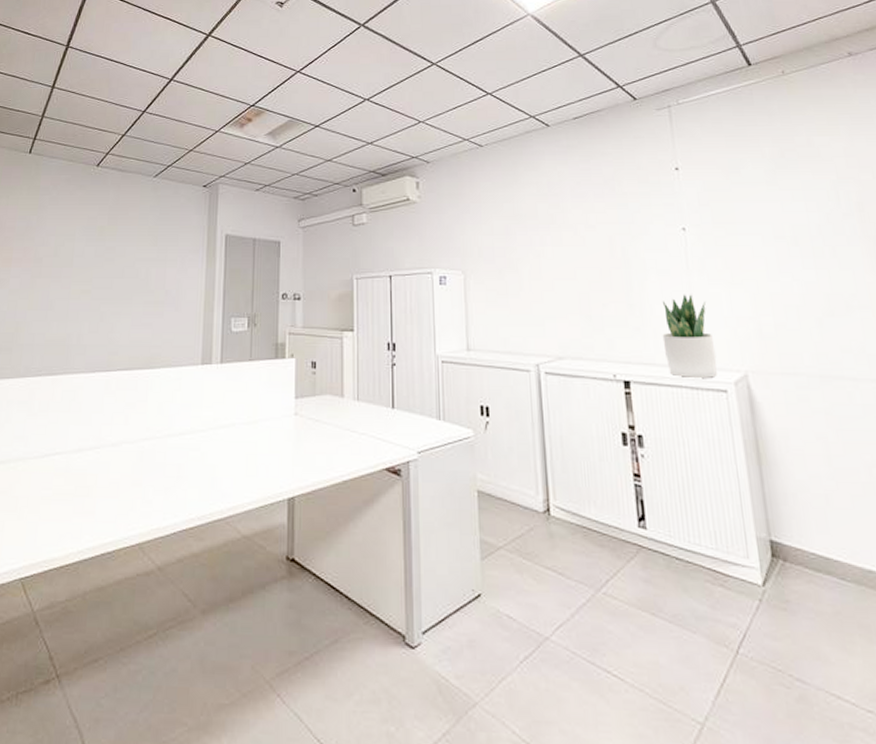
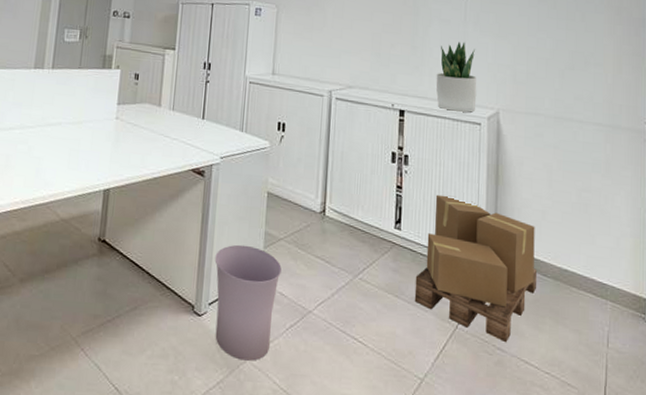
waste bin: none [424,557,505,705] -> present [215,244,282,361]
cardboard boxes: none [673,482,835,672] -> present [414,194,537,343]

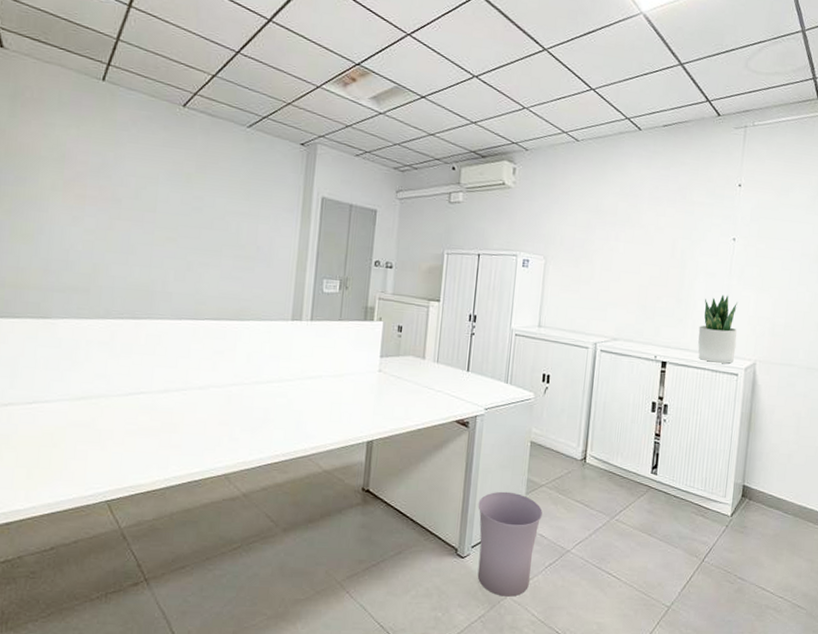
cardboard boxes: present [414,194,537,343] -> none [666,441,781,573]

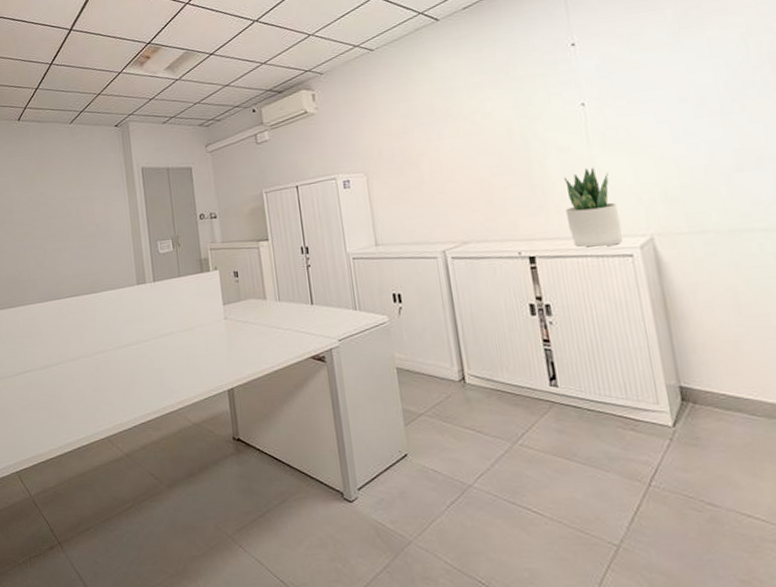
waste bin: present [477,491,543,597] -> none [354,425,433,543]

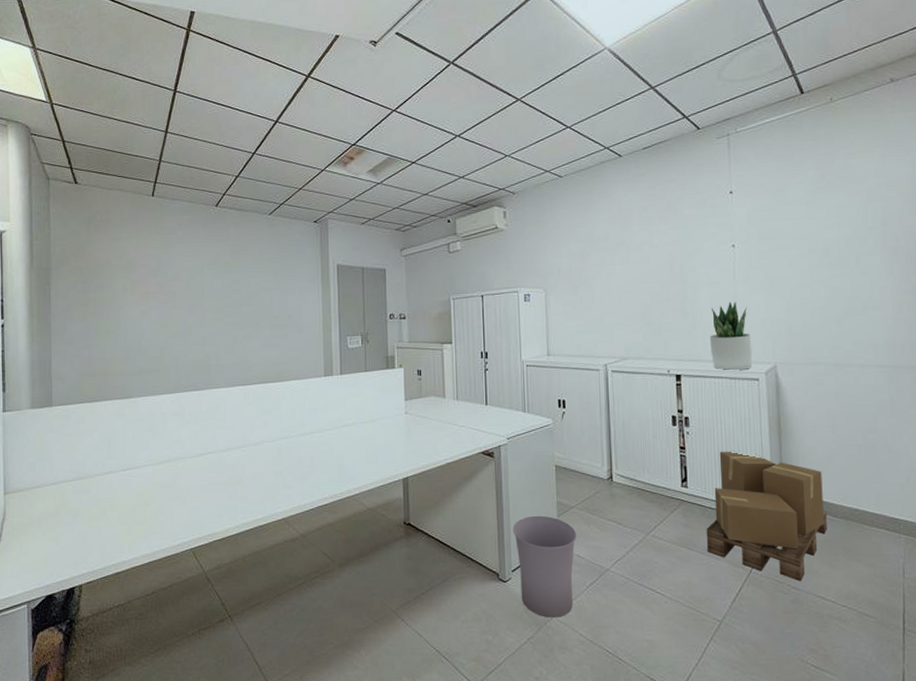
waste bin: none [354,425,433,543] -> present [513,515,576,618]
cardboard boxes: none [586,340,745,497] -> present [706,451,827,582]

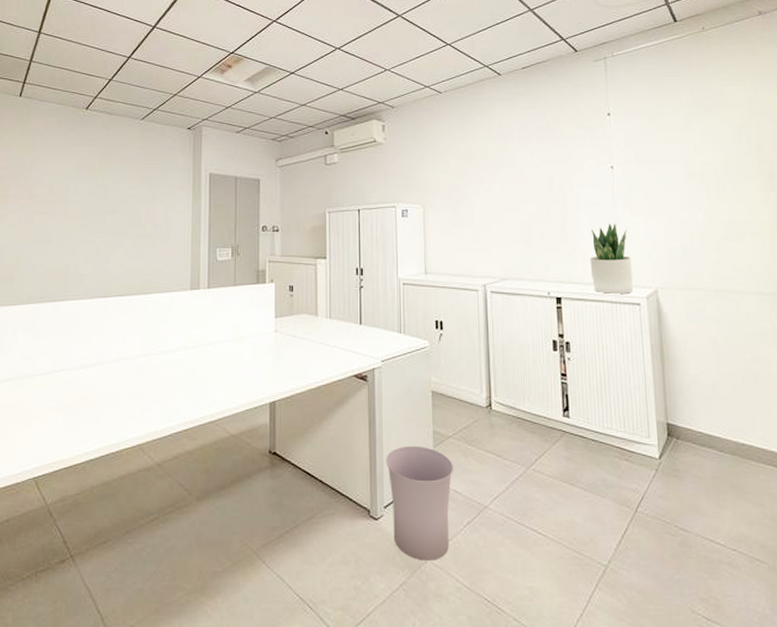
cardboard boxes: present [706,451,827,582] -> none [589,379,714,523]

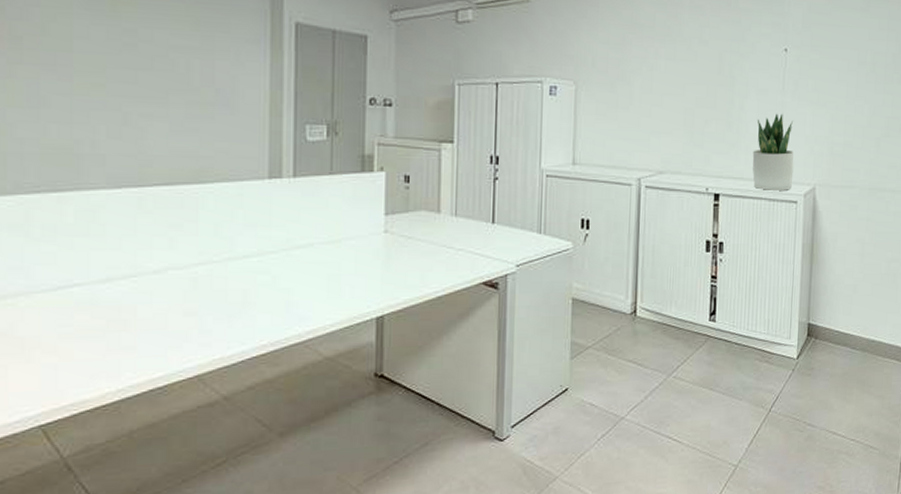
waste bin: present [386,445,453,561] -> none [515,358,591,479]

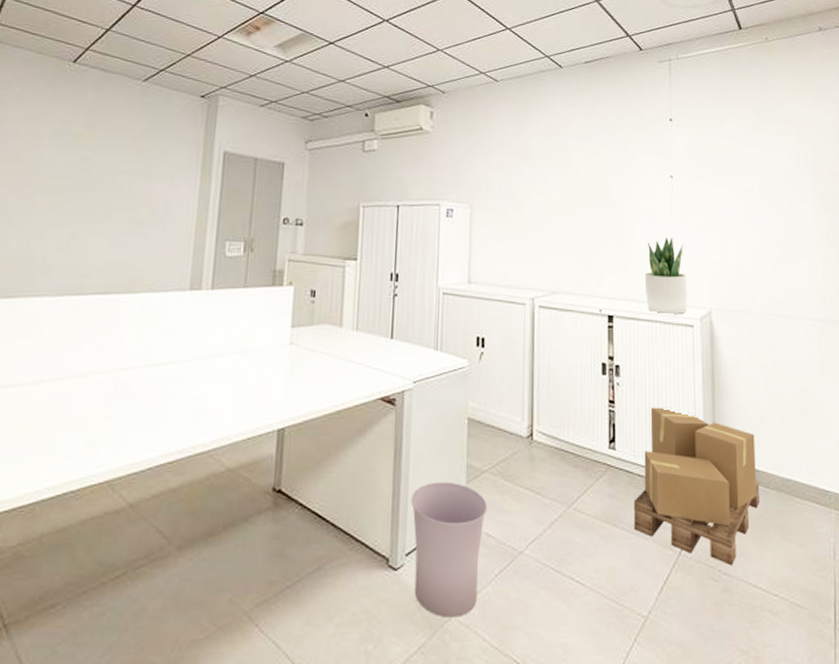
waste bin: none [515,358,591,479] -> present [411,481,487,618]
cardboard boxes: none [729,280,847,418] -> present [633,407,759,566]

